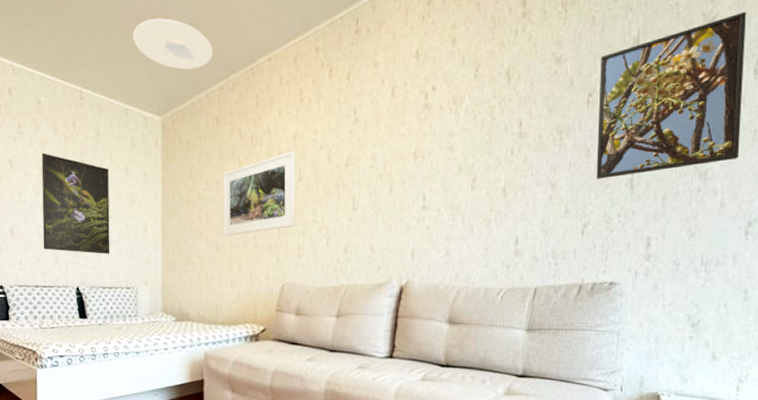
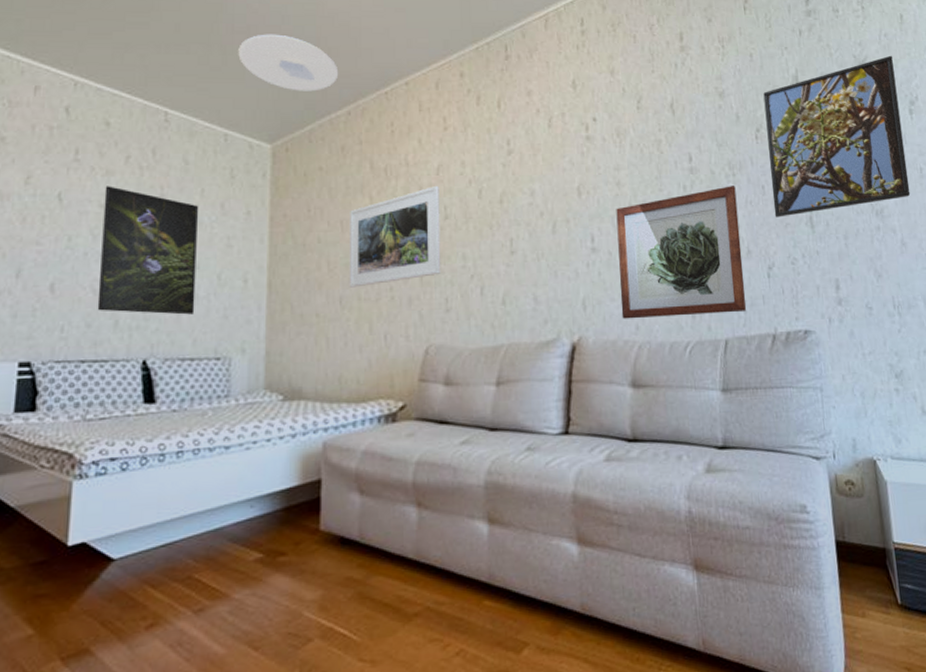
wall art: none [444,149,561,268] -> present [616,186,746,319]

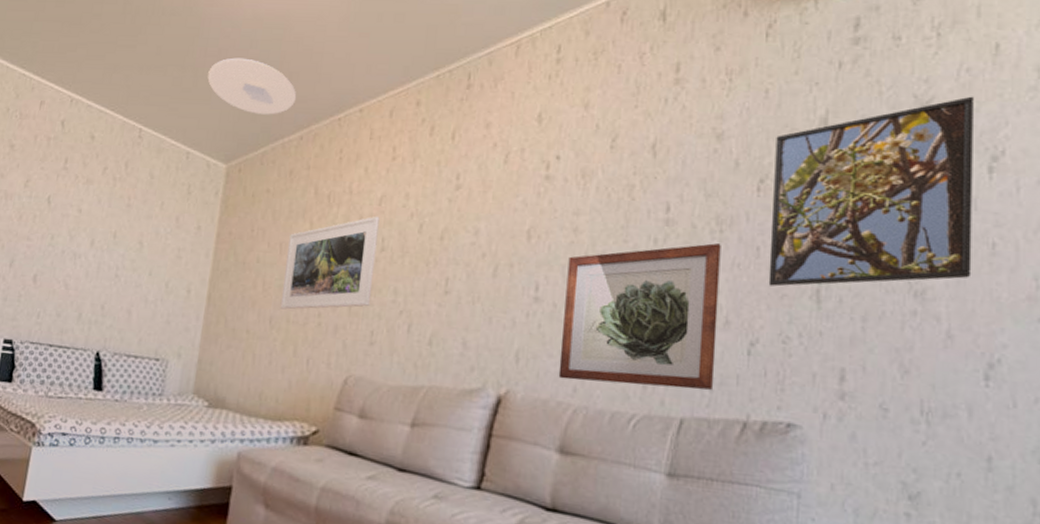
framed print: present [97,186,199,315] -> none [66,193,158,317]

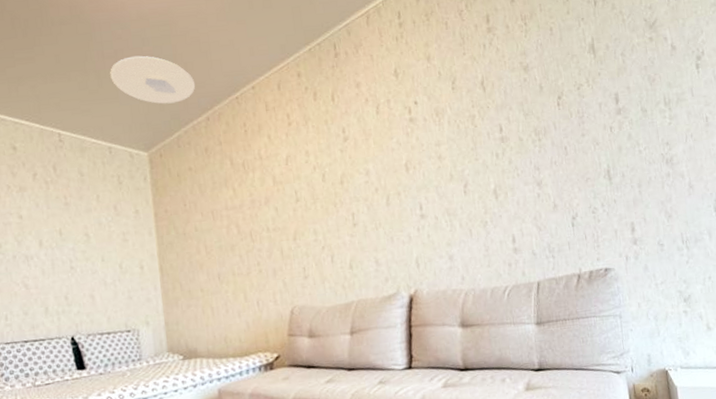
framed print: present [280,216,380,310] -> none [218,173,298,266]
wall art: present [558,243,721,390] -> none [439,149,554,272]
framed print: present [768,96,974,287] -> none [563,15,697,174]

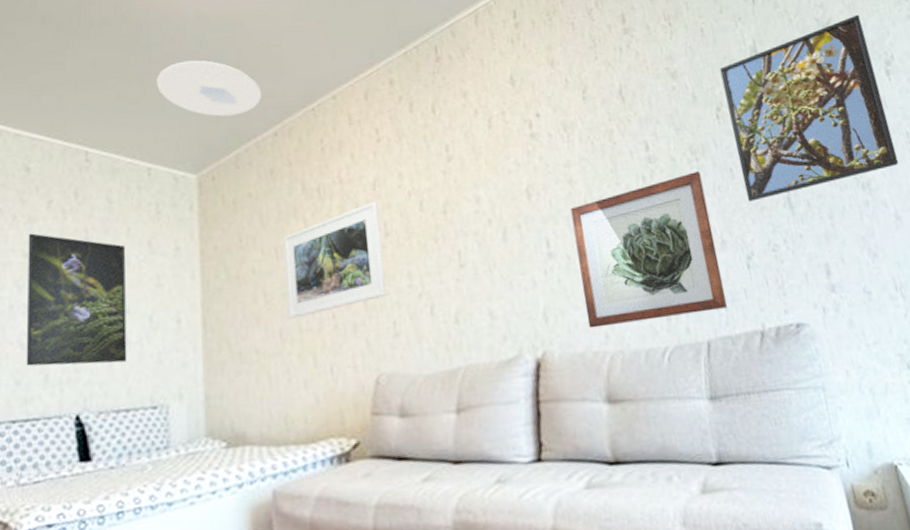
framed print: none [21,200,106,302] -> present [26,233,127,367]
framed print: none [218,173,298,266] -> present [284,201,387,319]
wall art: none [439,149,554,272] -> present [570,171,727,328]
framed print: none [563,15,697,174] -> present [719,14,899,202]

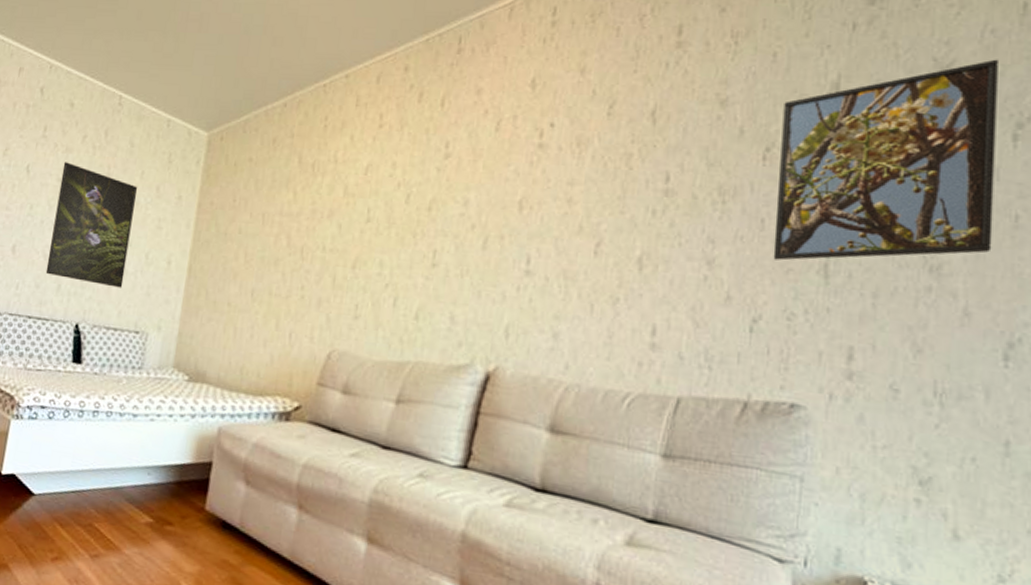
ceiling light: present [157,60,262,117] -> none [189,22,281,81]
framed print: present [284,201,387,319] -> none [262,185,365,282]
wall art: present [570,171,727,328] -> none [549,215,723,369]

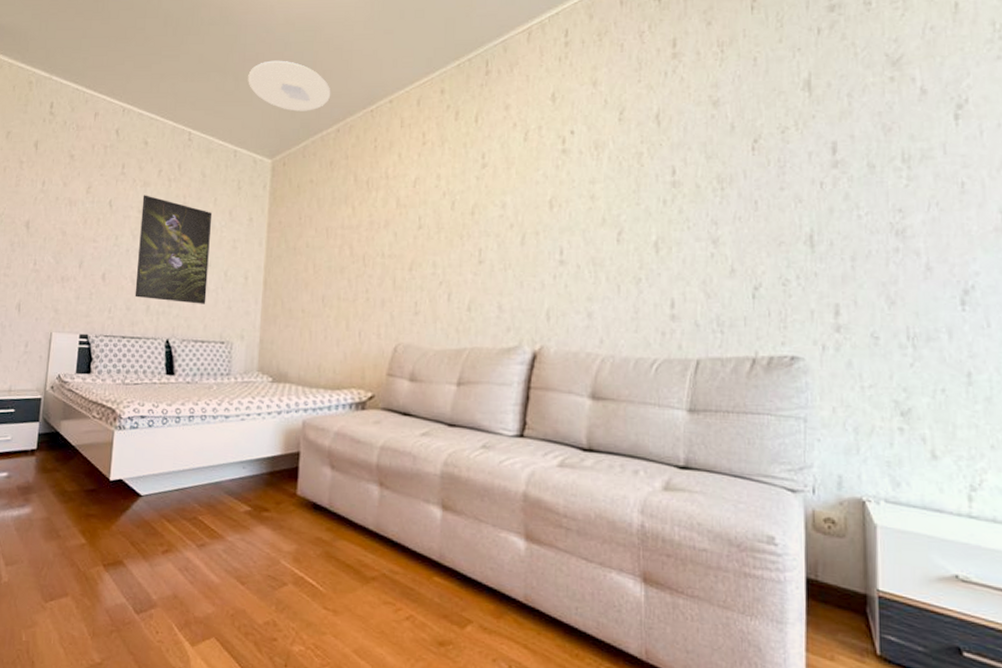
ceiling light: none [189,22,281,81] -> present [248,60,331,112]
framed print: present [773,59,998,261] -> none [766,51,945,235]

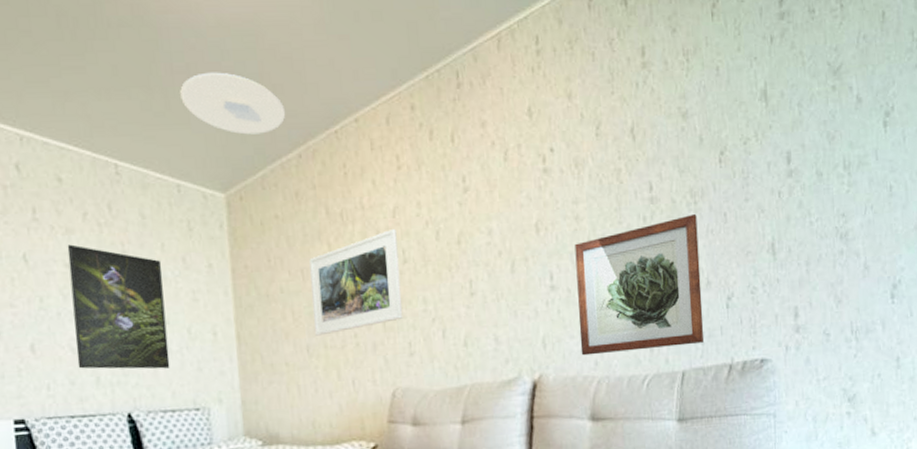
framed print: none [330,197,415,288] -> present [309,228,403,336]
wall art: none [586,200,725,333] -> present [574,214,704,356]

